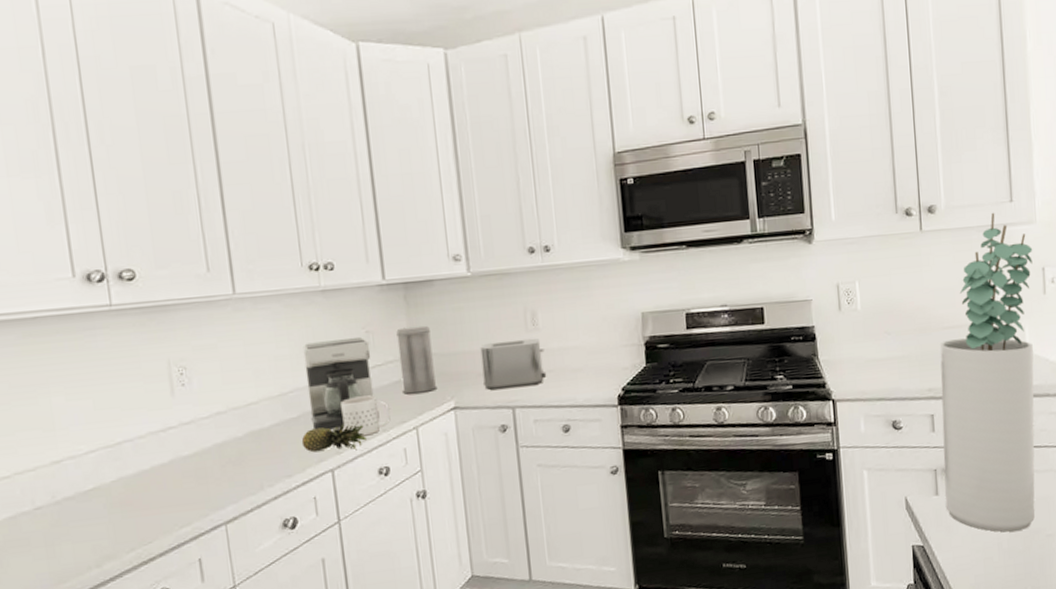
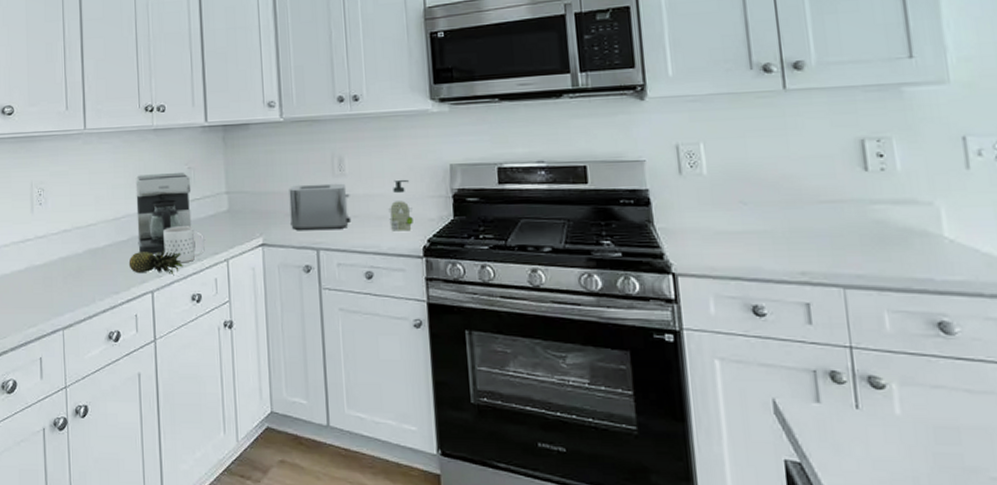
canister: present [396,325,438,395] -> none [214,165,248,229]
soap dispenser: none [583,330,608,383] -> present [388,179,413,231]
vase: present [939,212,1035,532] -> none [815,69,970,465]

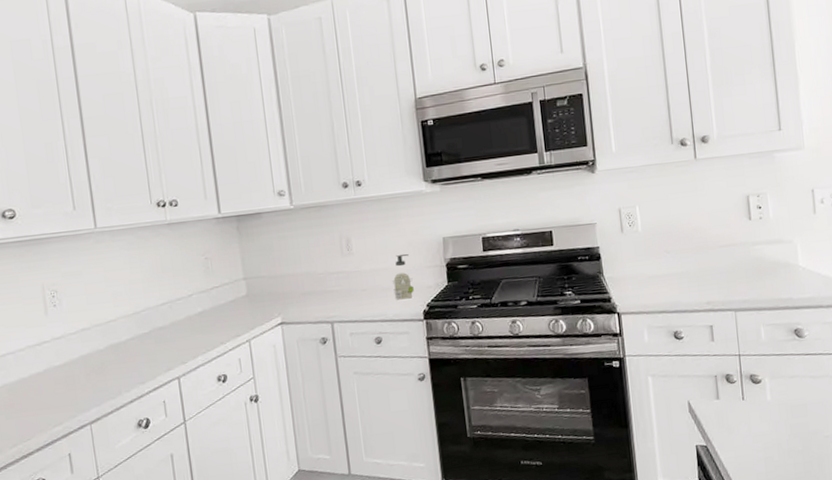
fruit: present [128,250,183,275] -> none [152,337,207,363]
coffee maker: present [135,172,195,254] -> none [152,262,218,343]
mug: present [163,226,205,263] -> none [185,313,227,349]
toaster: present [289,183,352,231] -> none [302,261,361,308]

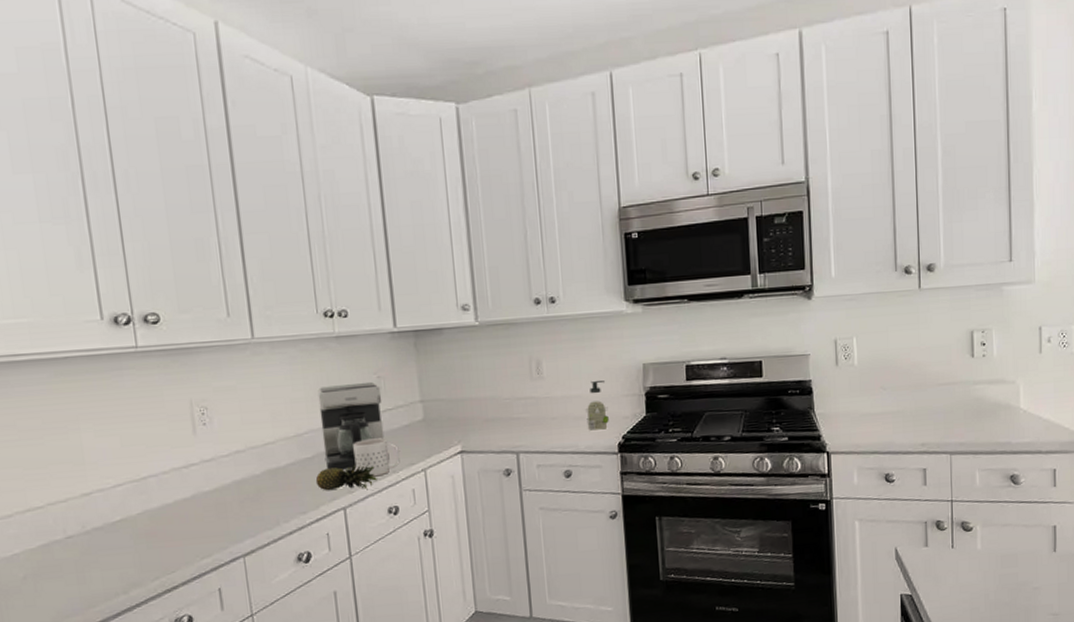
coffee maker: none [152,262,218,343] -> present [317,381,390,470]
fruit: none [152,337,207,363] -> present [315,464,377,491]
mug: none [185,313,227,349] -> present [353,438,400,477]

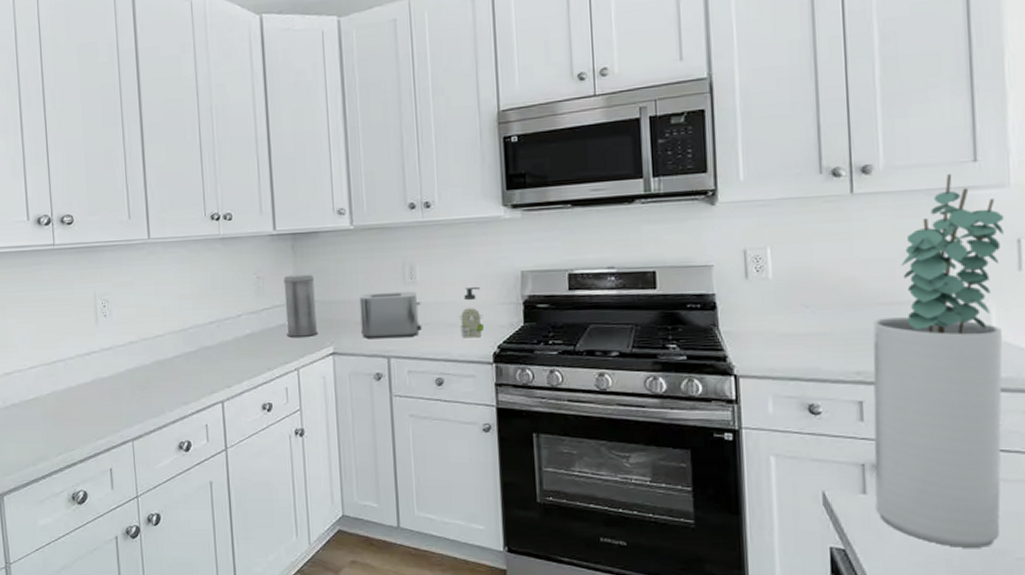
fruit: present [315,464,377,491] -> none [197,360,253,384]
coffee maker: present [317,381,390,470] -> none [202,281,265,365]
mug: present [353,438,400,477] -> none [232,336,275,373]
canister: none [406,372,445,438] -> present [283,274,318,338]
toaster: none [486,386,550,436] -> present [359,291,422,340]
vase: none [934,271,1031,584] -> present [872,173,1005,548]

